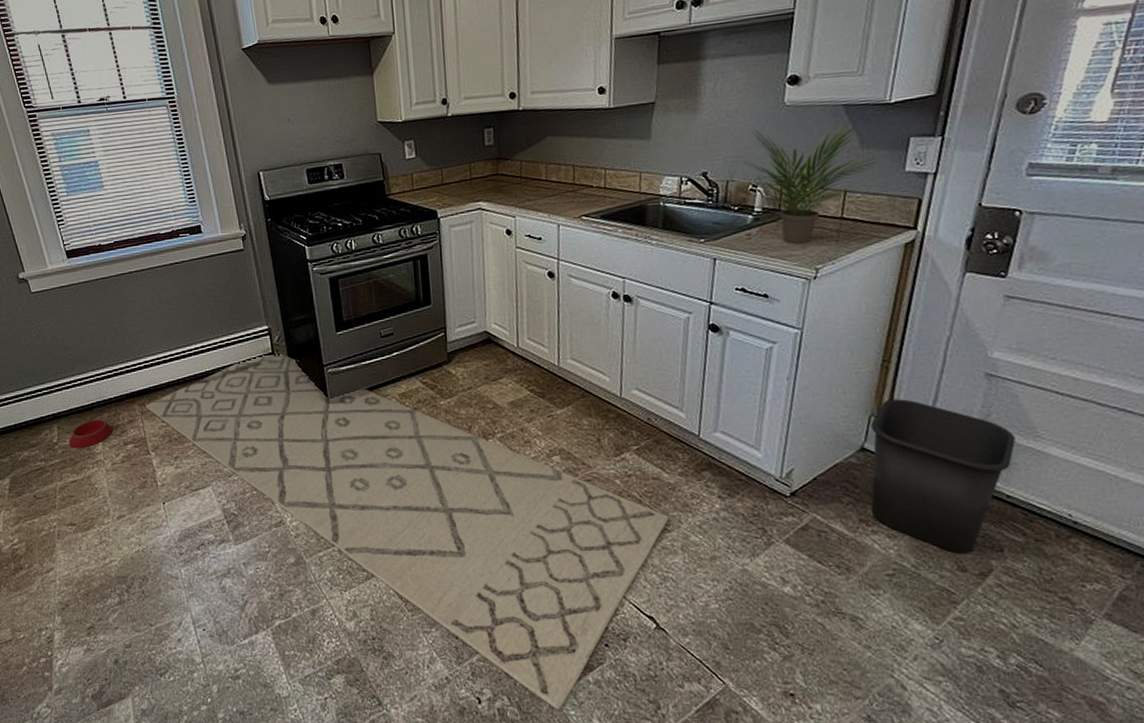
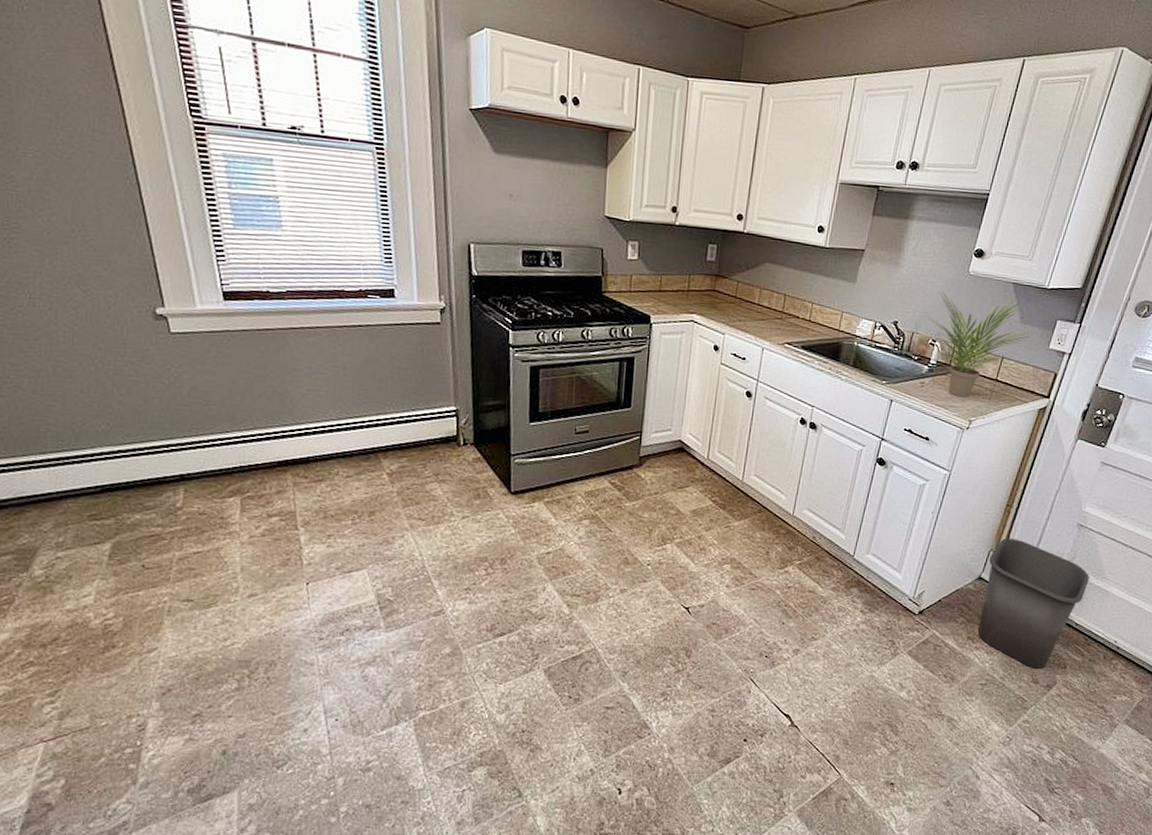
pet bowl: present [69,419,113,449] -> none [198,485,256,517]
rug: present [146,352,670,710] -> none [300,435,818,799]

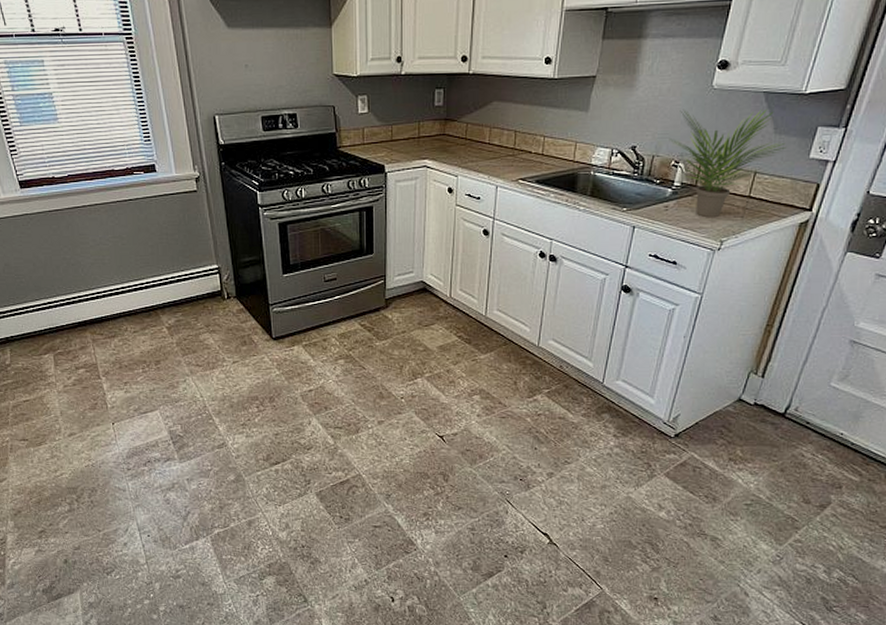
waste bin: present [977,538,1089,669] -> none [739,359,866,489]

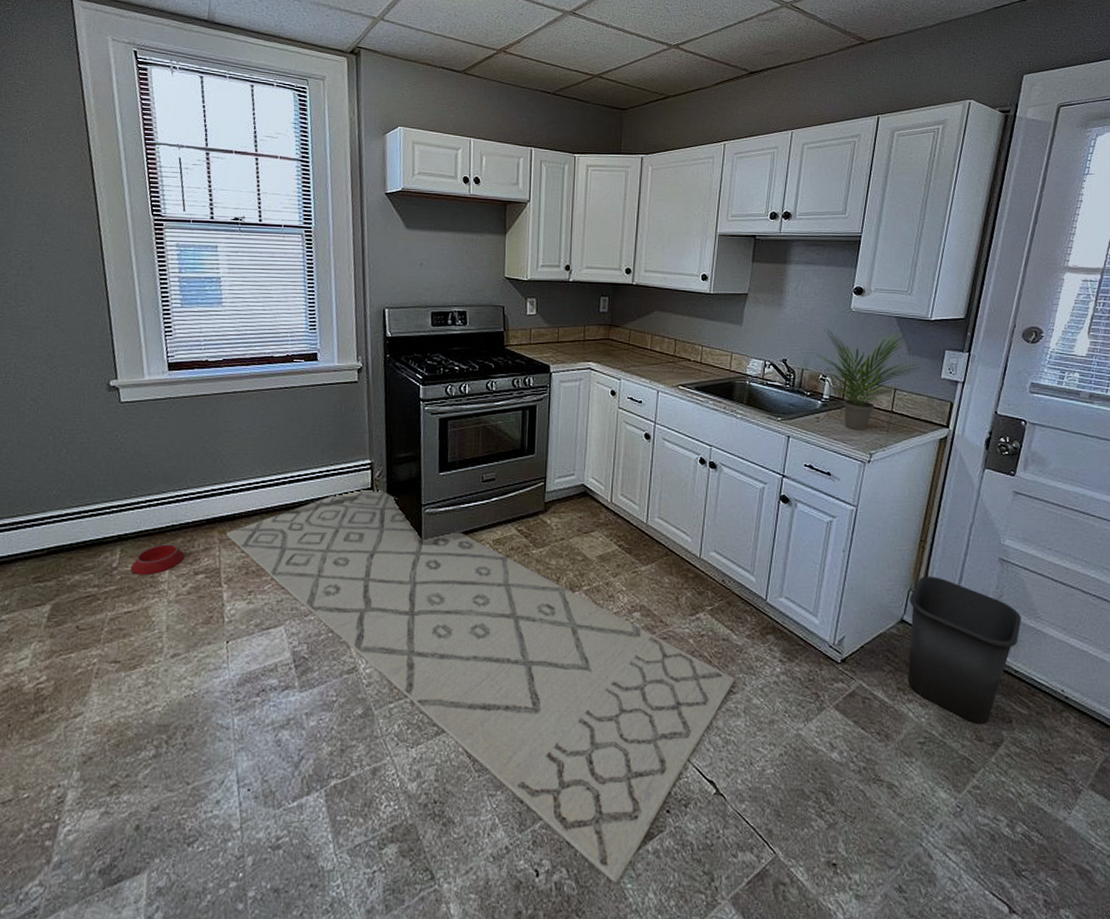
pet bowl: none [22,344,65,371] -> present [131,544,185,576]
rug: none [97,290,570,608] -> present [226,488,735,883]
waste bin: none [739,359,866,489] -> present [907,576,1021,724]

